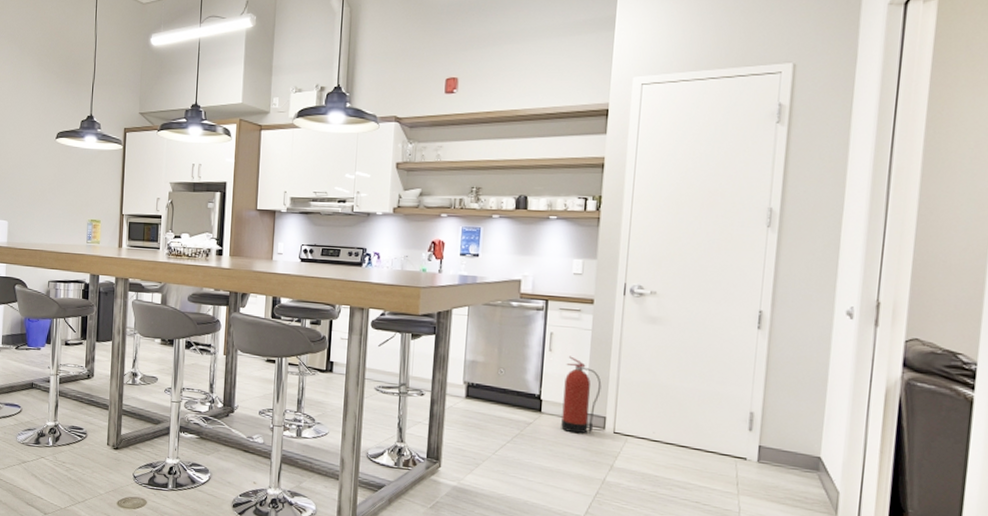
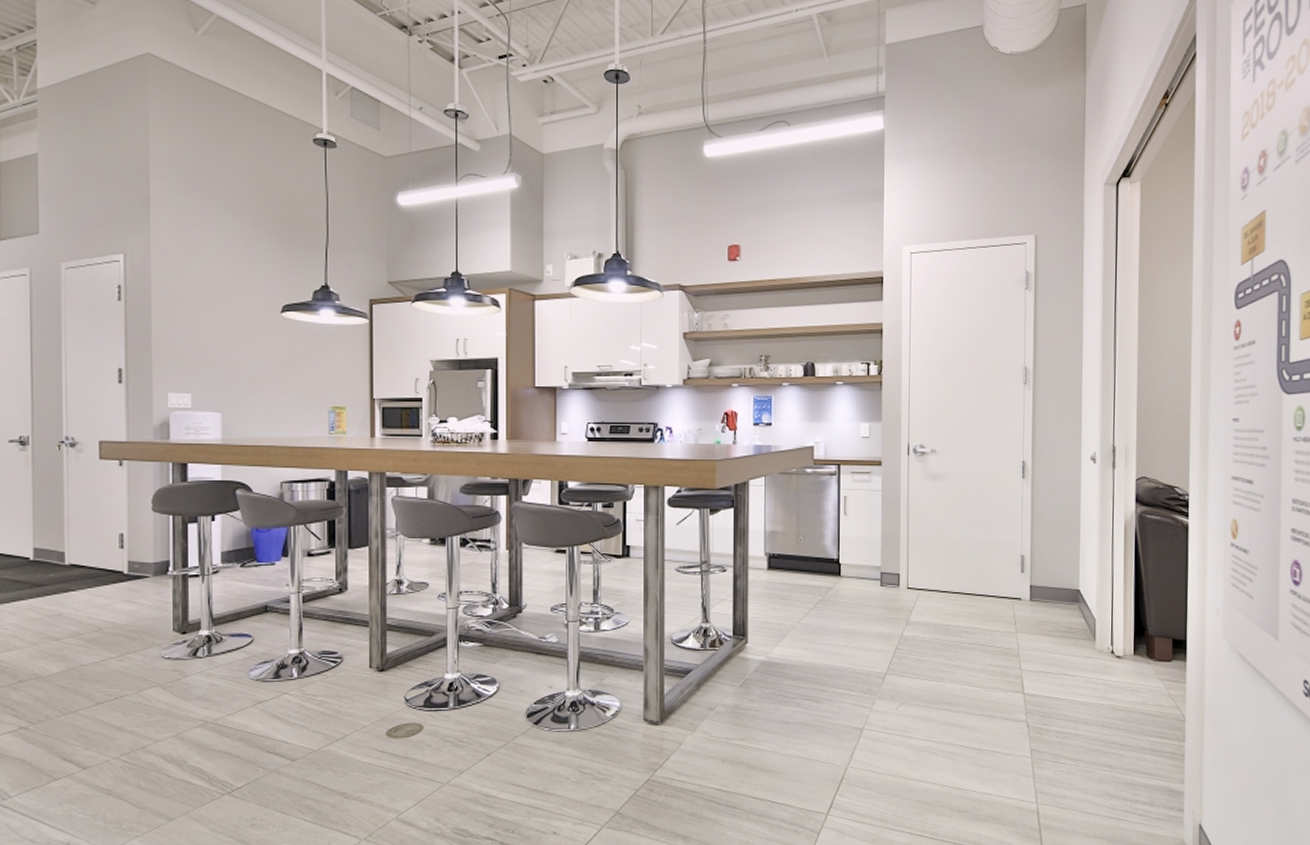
fire extinguisher: present [561,356,602,434] -> none [860,518,894,593]

